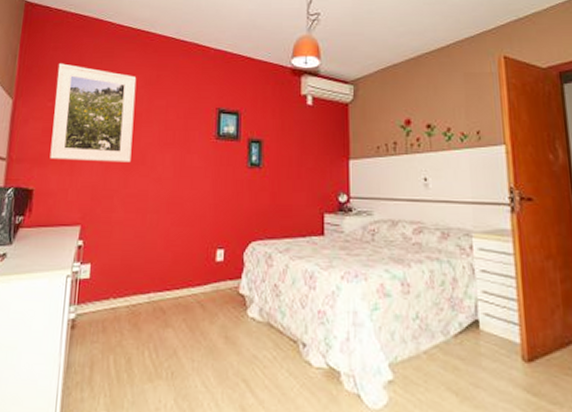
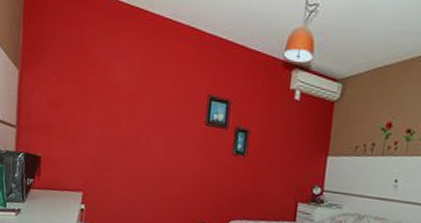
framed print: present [49,63,137,163] -> none [54,37,134,140]

